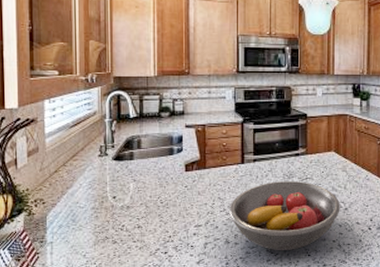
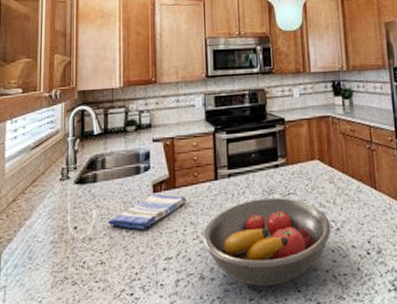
dish towel: none [144,171,216,202] -> present [108,192,187,231]

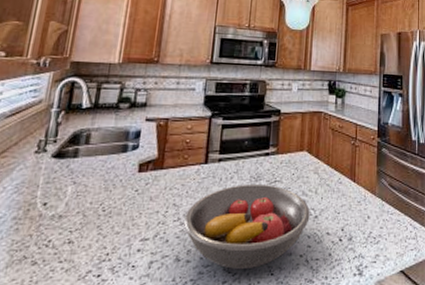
dish towel: present [108,192,187,231] -> none [83,172,173,210]

